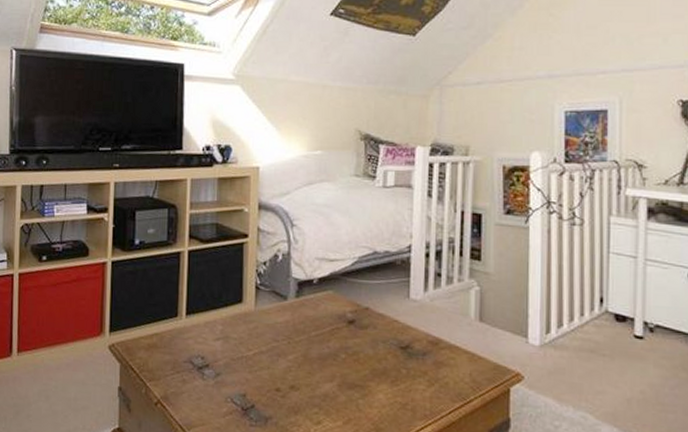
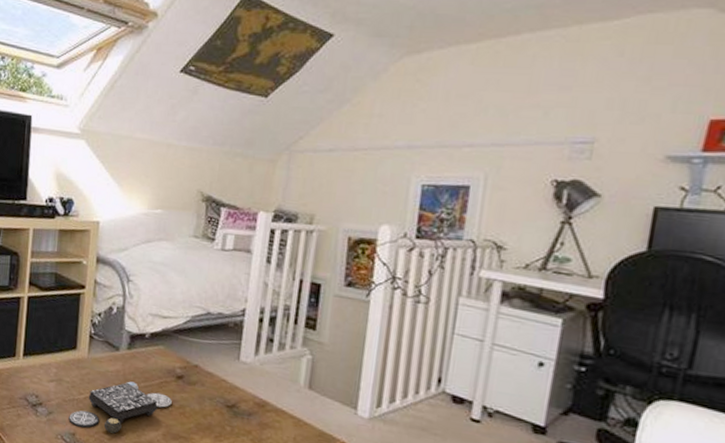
board game: none [238,331,345,390] -> present [68,381,172,434]

